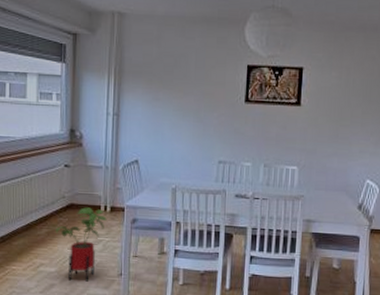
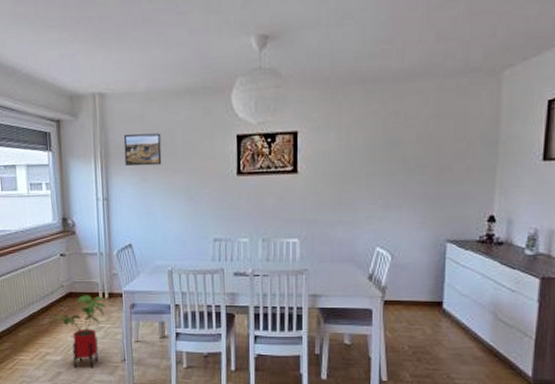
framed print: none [138,55,175,86] -> present [123,133,162,166]

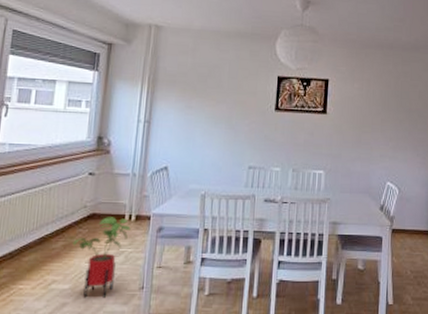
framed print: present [123,133,162,166] -> none [171,65,210,95]

